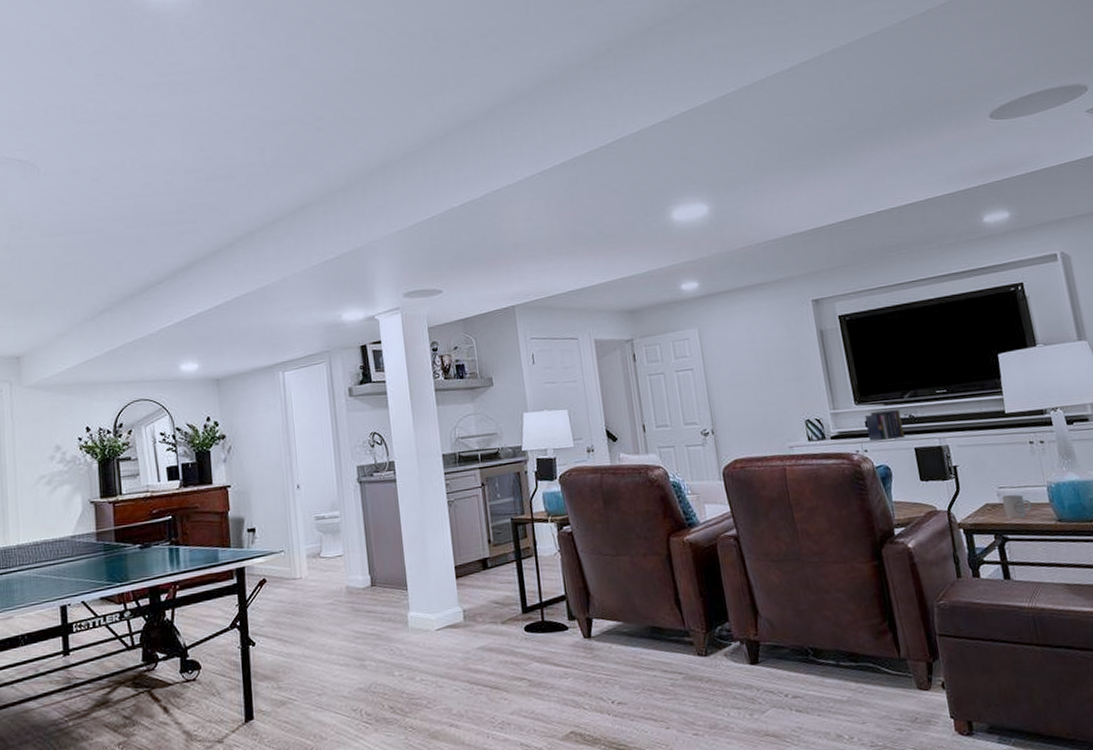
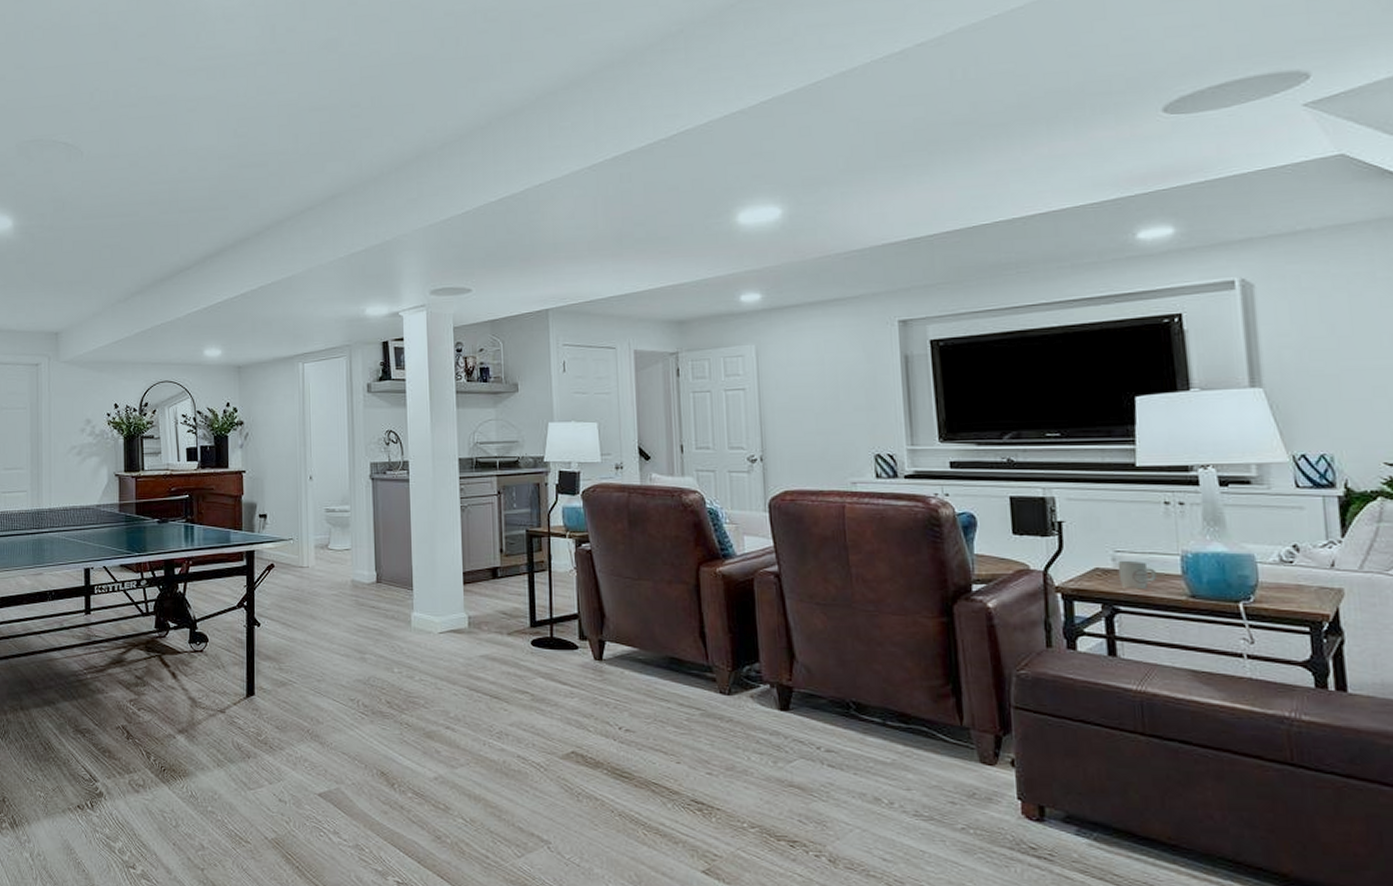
books: present [864,410,905,442] -> none [950,452,999,486]

